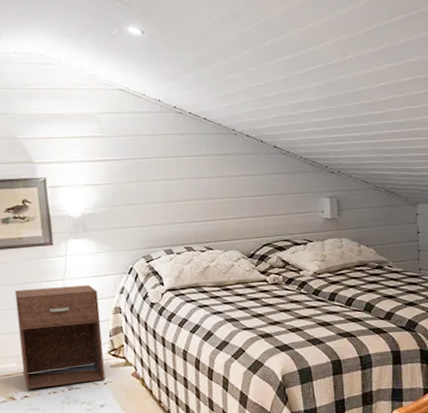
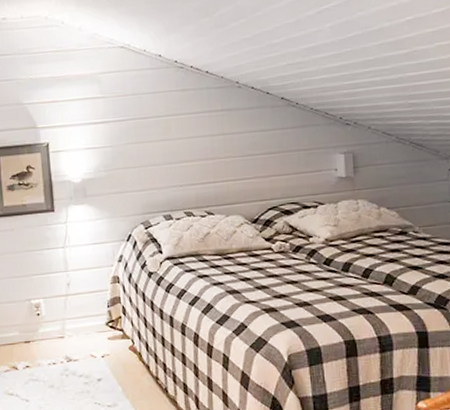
nightstand: present [14,285,105,390] -> none [18,253,103,360]

